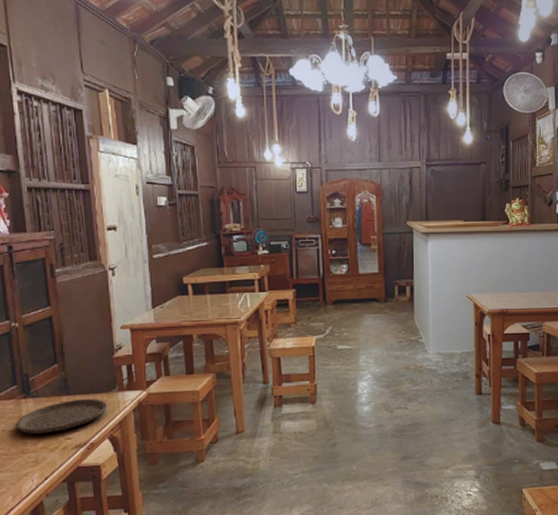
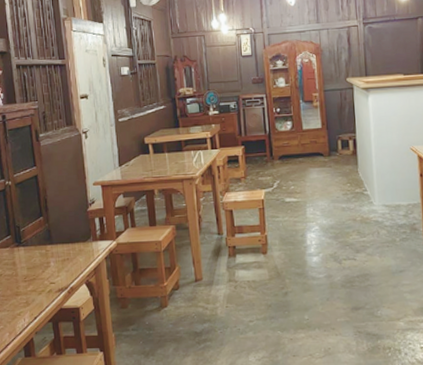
plate: present [14,398,108,435] -> none [9,247,85,279]

